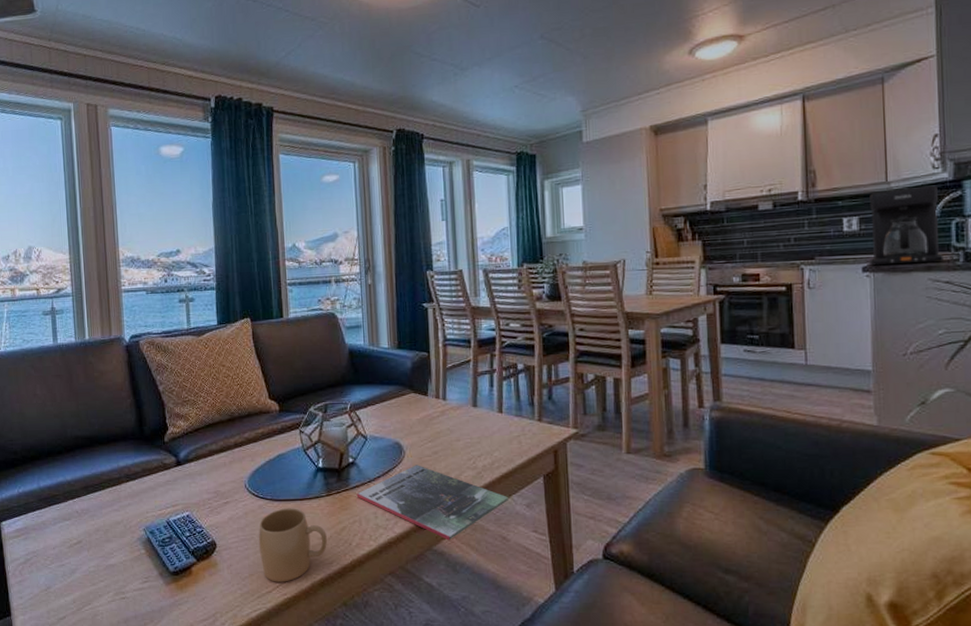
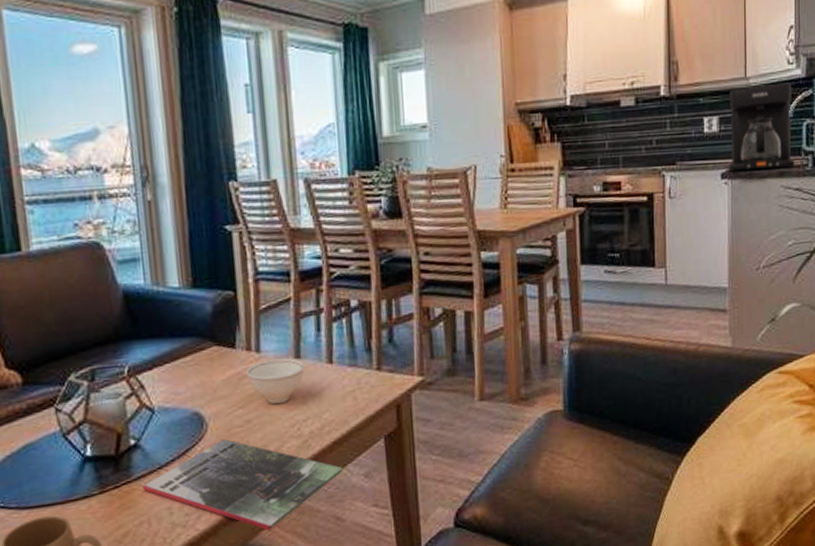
bowl: none [434,406,480,442] -> present [245,358,305,405]

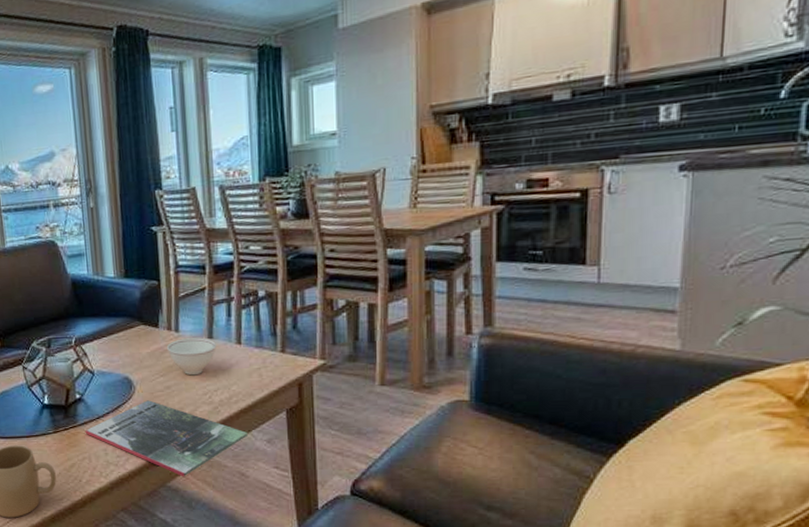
coffee maker: present [728,82,795,172] -> none [689,58,788,163]

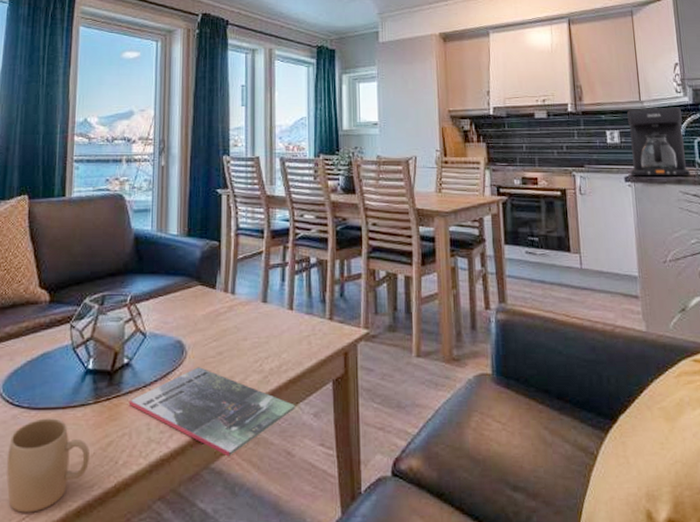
bowl: present [166,337,216,376] -> none [221,301,270,341]
coffee maker: none [689,58,788,163] -> present [627,107,690,178]

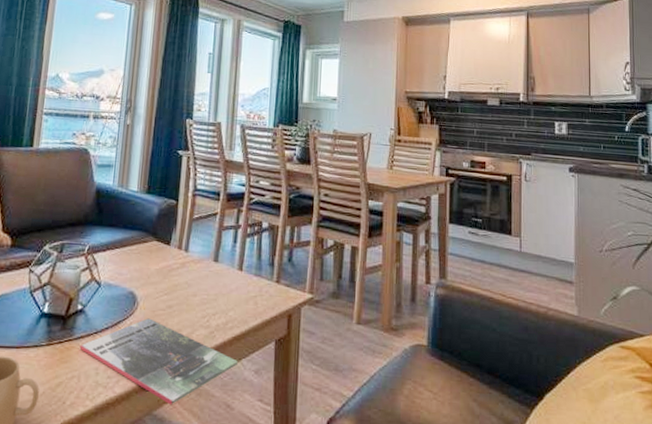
coffee maker: present [627,107,690,178] -> none [575,103,632,172]

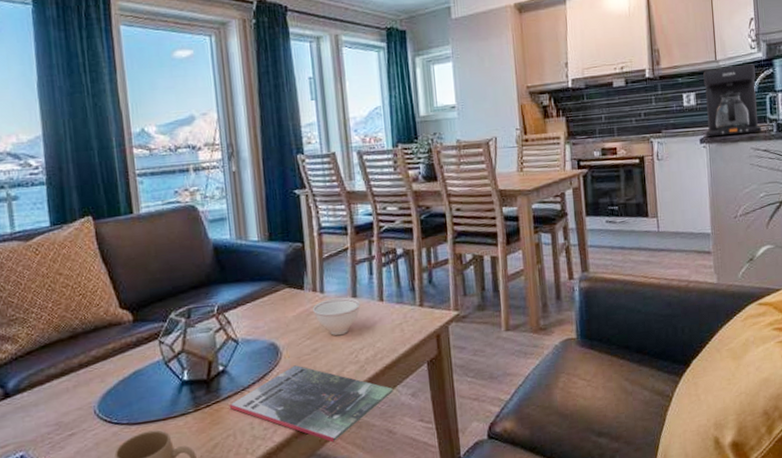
bowl: none [174,259,220,297] -> present [312,297,360,336]
coffee maker: none [575,103,632,172] -> present [703,63,762,138]

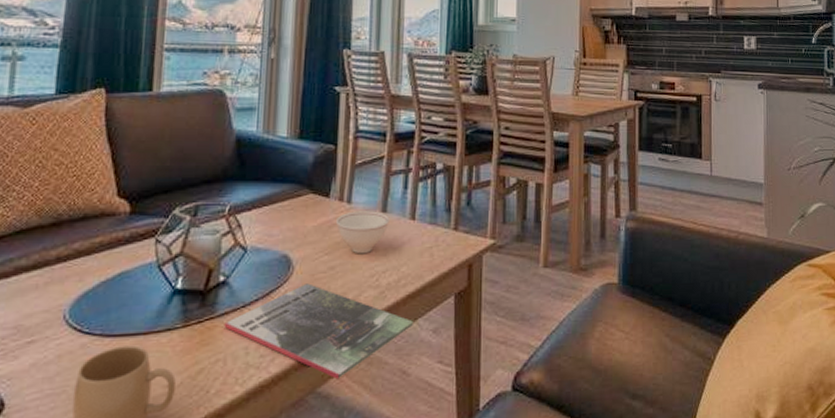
coffee maker: present [703,63,762,138] -> none [764,15,818,86]

